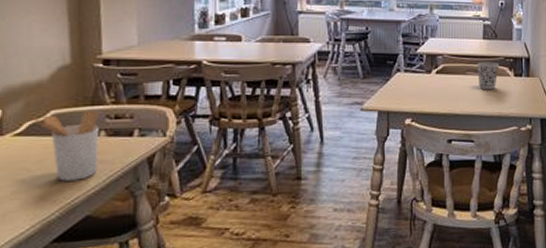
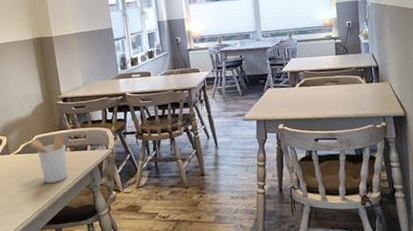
cup: present [477,61,500,90] -> none [333,72,352,97]

